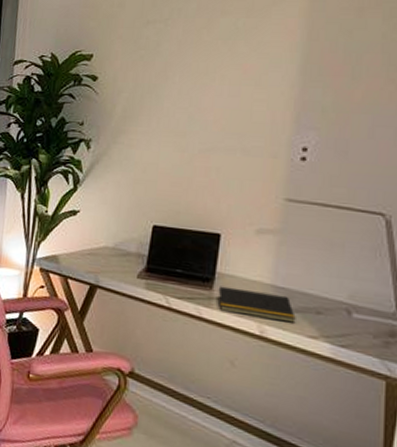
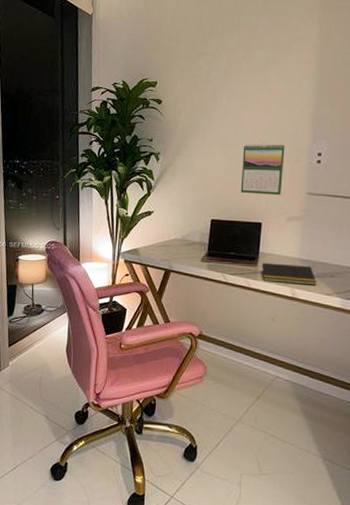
calendar: none [193,132,256,200] -> present [240,143,285,195]

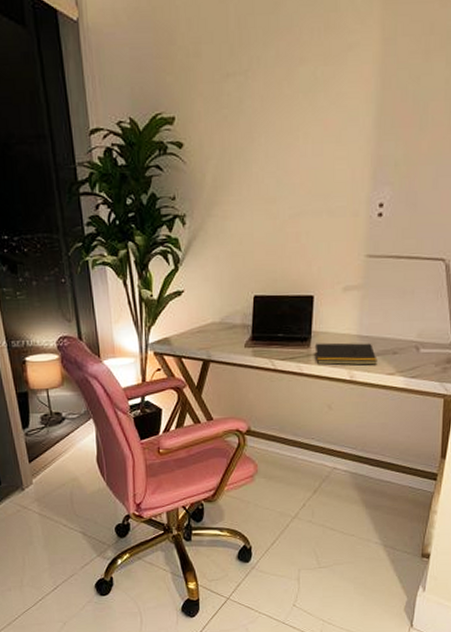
calendar: present [240,143,285,195] -> none [287,193,339,261]

